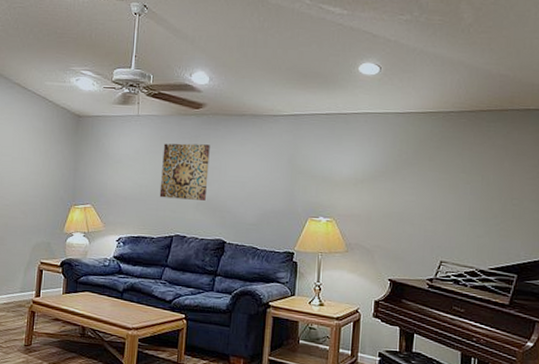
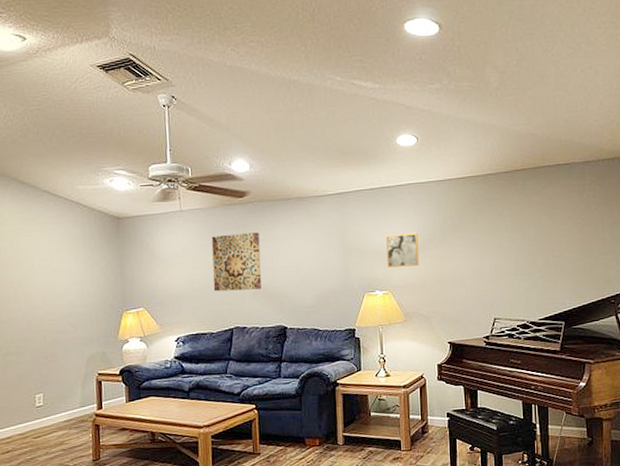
wall art: none [334,161,370,197] -> present [386,233,419,267]

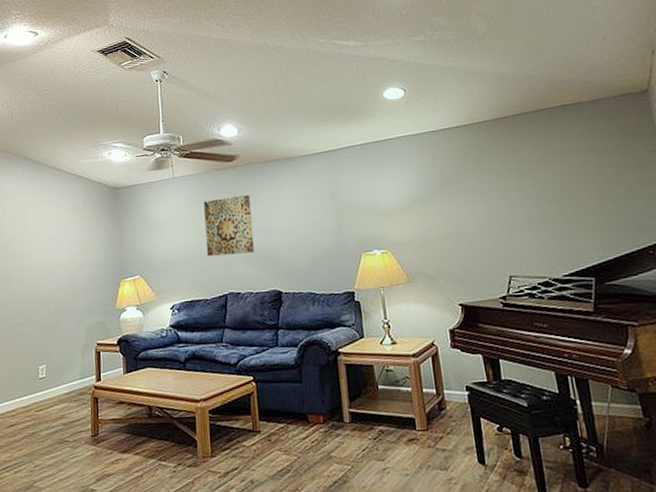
wall art: present [386,233,419,267] -> none [380,186,419,225]

